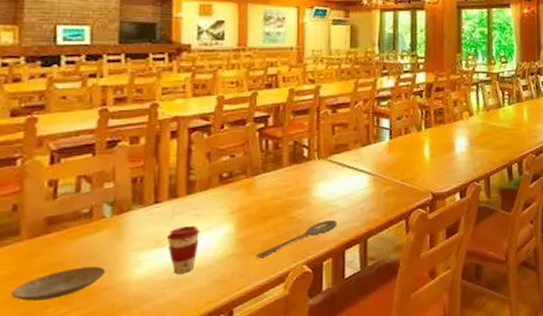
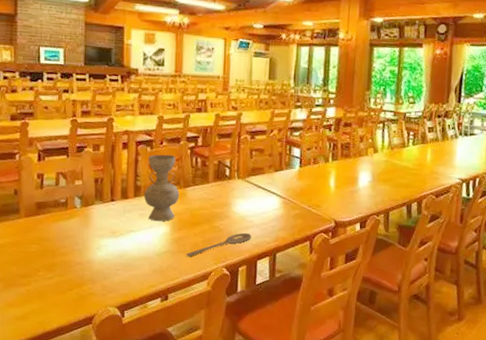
plate: present [11,266,106,301] -> none [15,244,78,265]
coffee cup: present [166,225,201,274] -> none [119,222,145,260]
decorative vase: none [199,139,246,221] -> present [143,154,180,222]

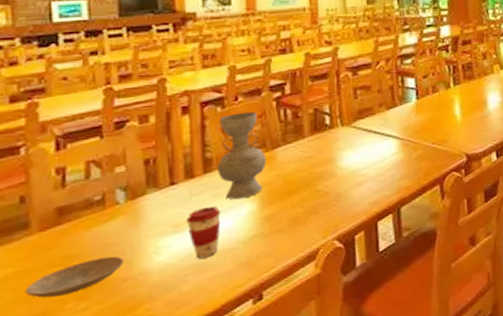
plate: none [15,244,78,265] -> present [25,256,124,298]
coffee cup: none [119,222,145,260] -> present [186,206,222,259]
wooden spoon: present [186,232,252,257] -> none [282,190,367,236]

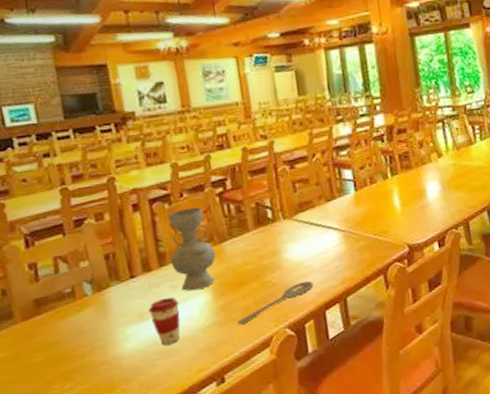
plate: present [25,256,124,298] -> none [18,342,99,379]
wooden spoon: none [282,190,367,236] -> present [237,281,314,325]

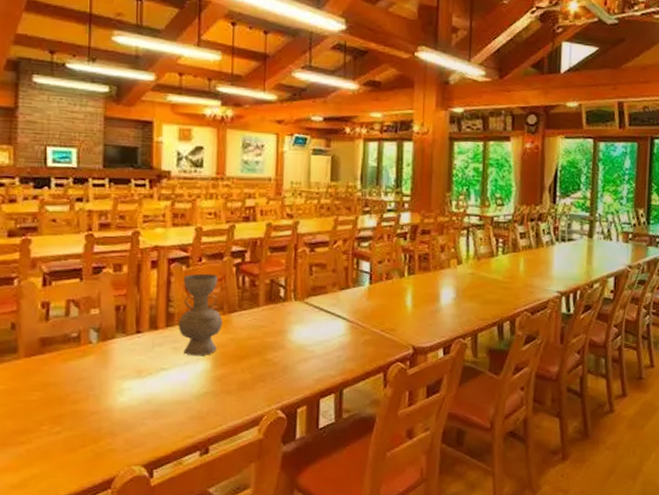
coffee cup: present [148,297,181,345] -> none [147,358,179,406]
wooden spoon: present [237,281,314,325] -> none [231,365,313,398]

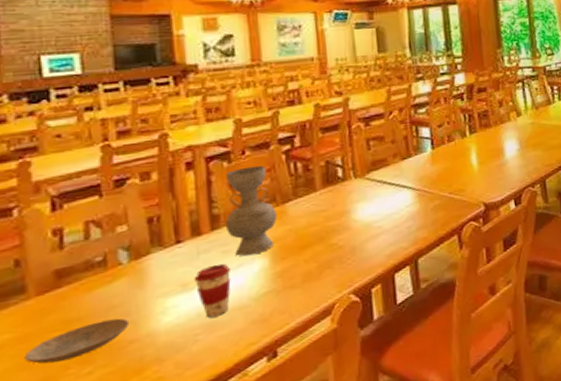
plate: none [11,389,93,417] -> present [24,318,130,364]
coffee cup: none [147,358,179,406] -> present [193,264,232,318]

